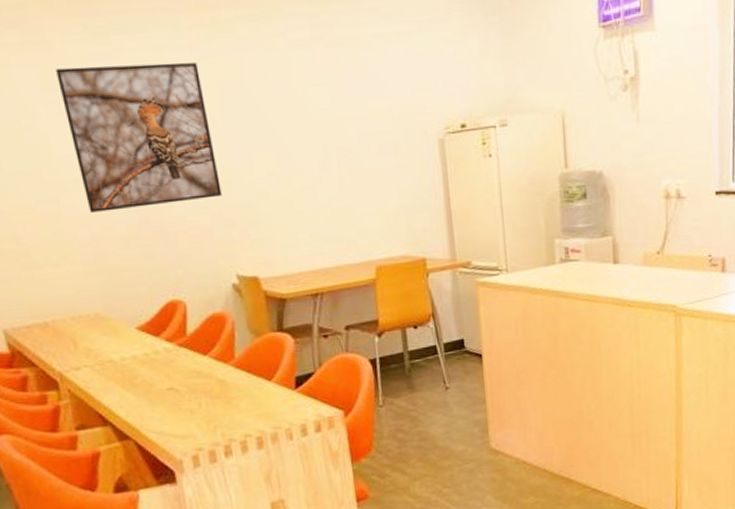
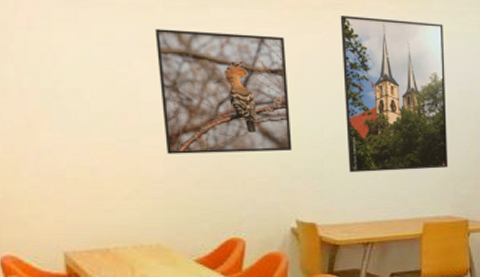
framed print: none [256,24,398,216] -> present [340,16,448,173]

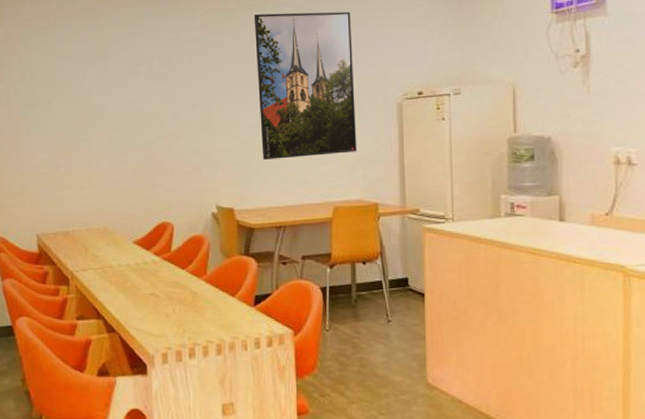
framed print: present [155,29,292,154] -> none [103,39,212,149]

